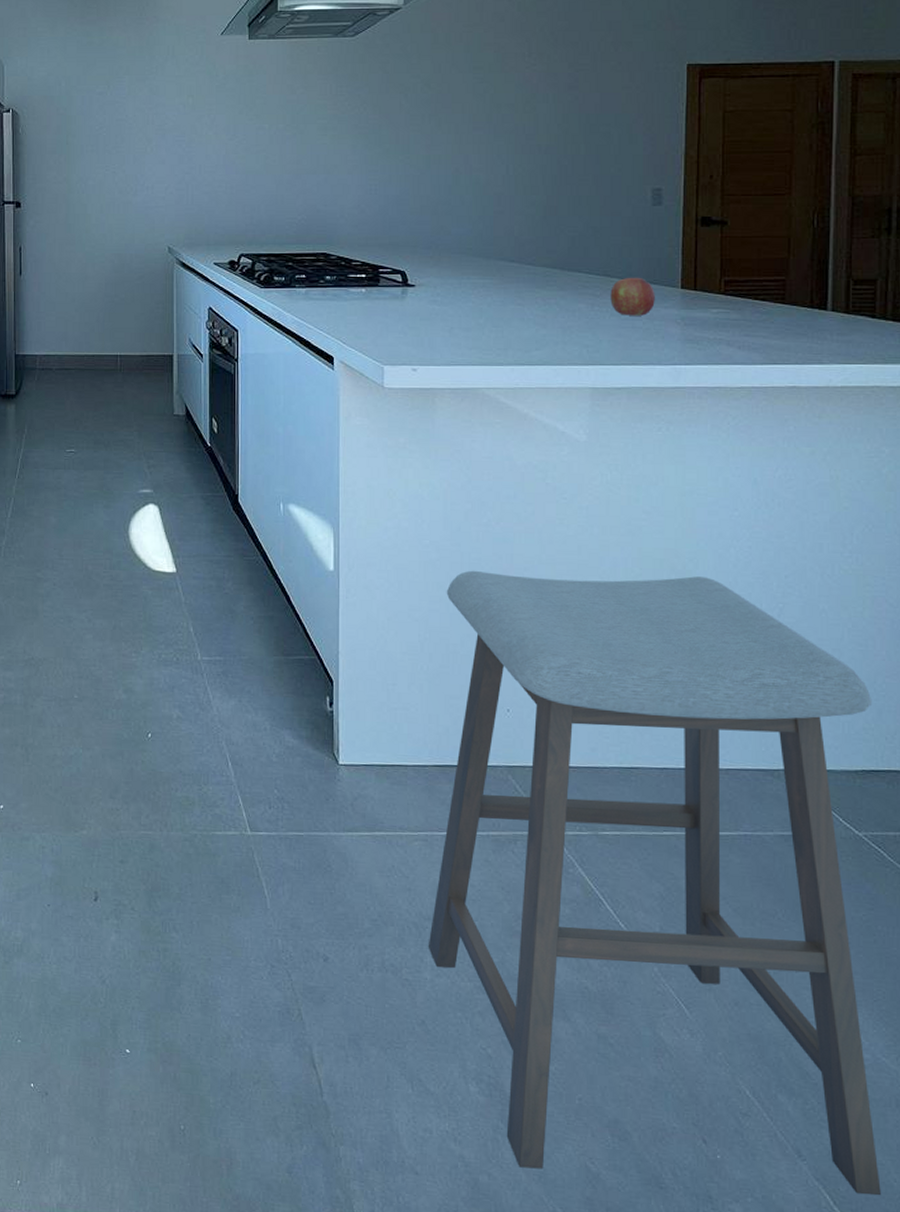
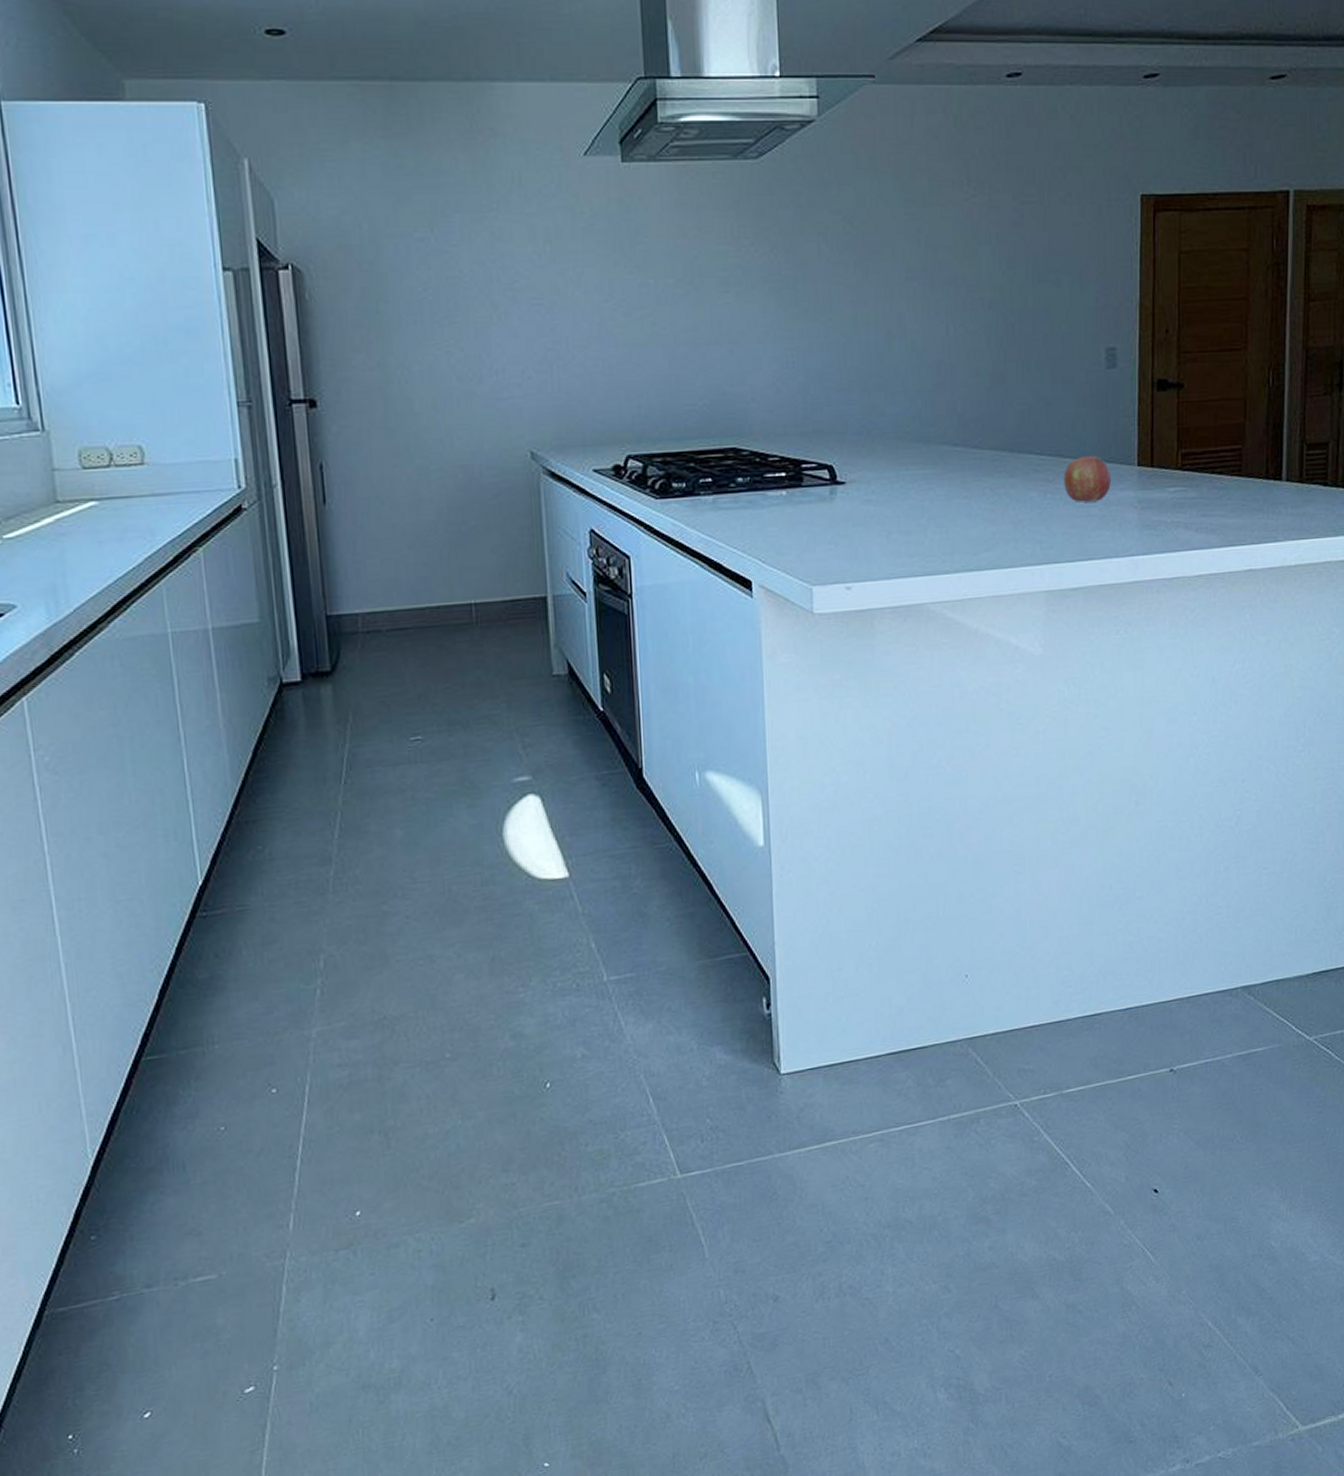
bar stool: present [428,570,881,1196] -> none [888,792,1327,1464]

